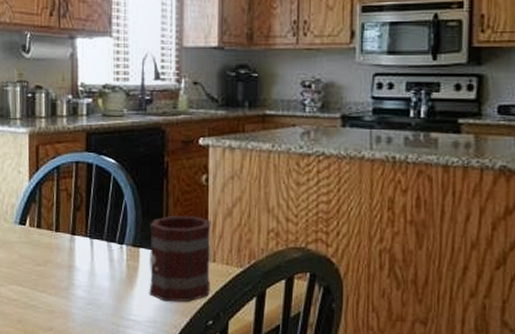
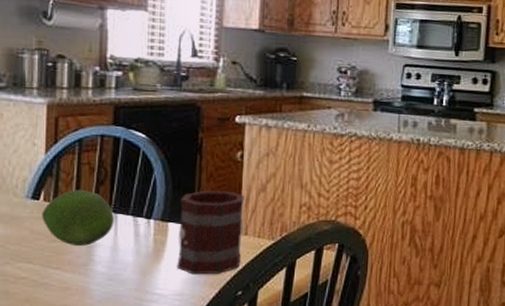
fruit: none [28,215,90,270] -> present [42,190,114,246]

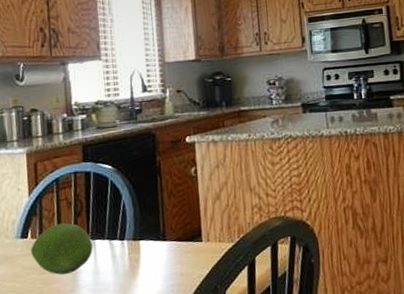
mug: present [177,190,245,275] -> none [147,204,207,285]

